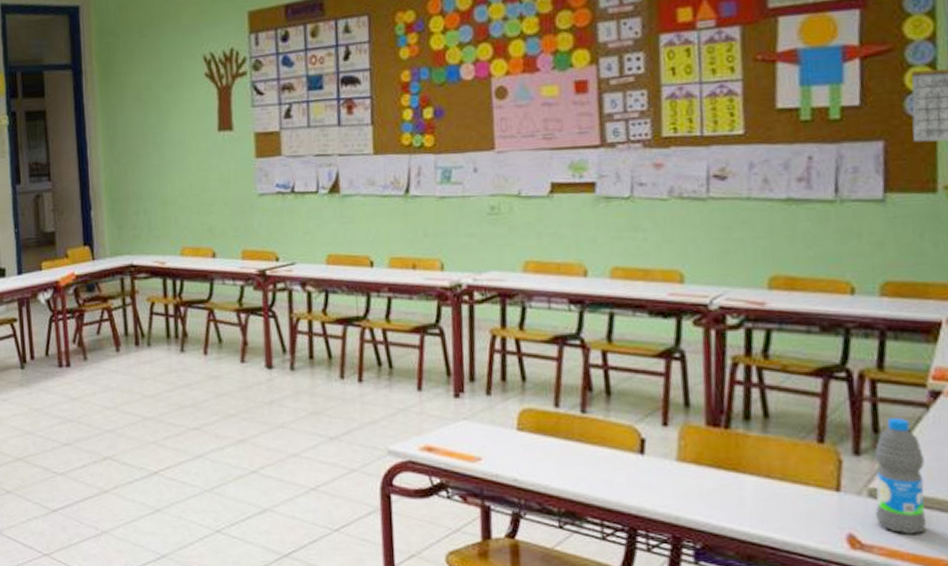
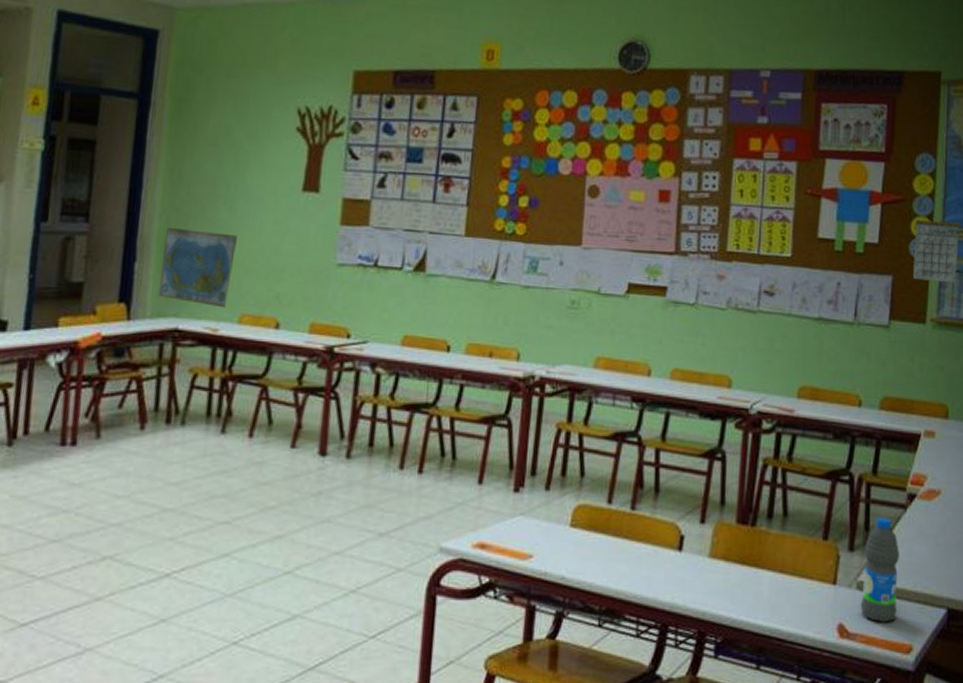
world map: none [111,177,170,243] -> present [158,227,237,308]

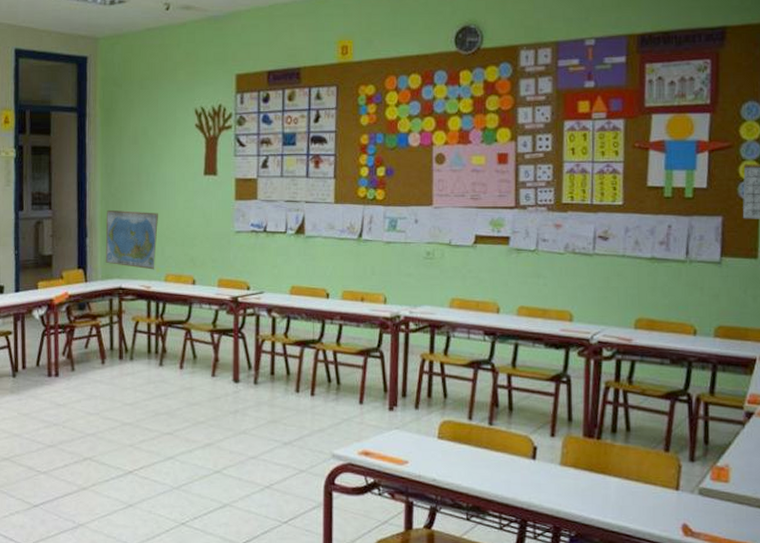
water bottle: present [860,518,899,623] -> none [703,433,739,524]

